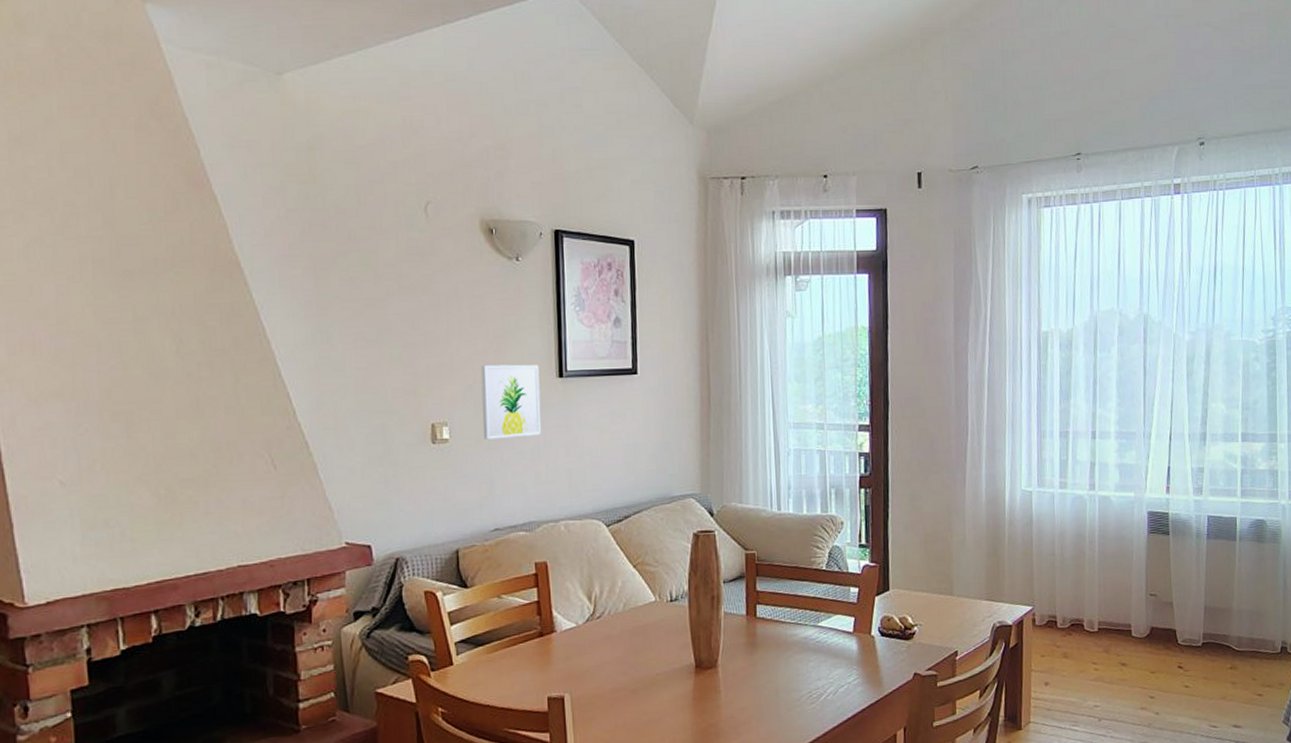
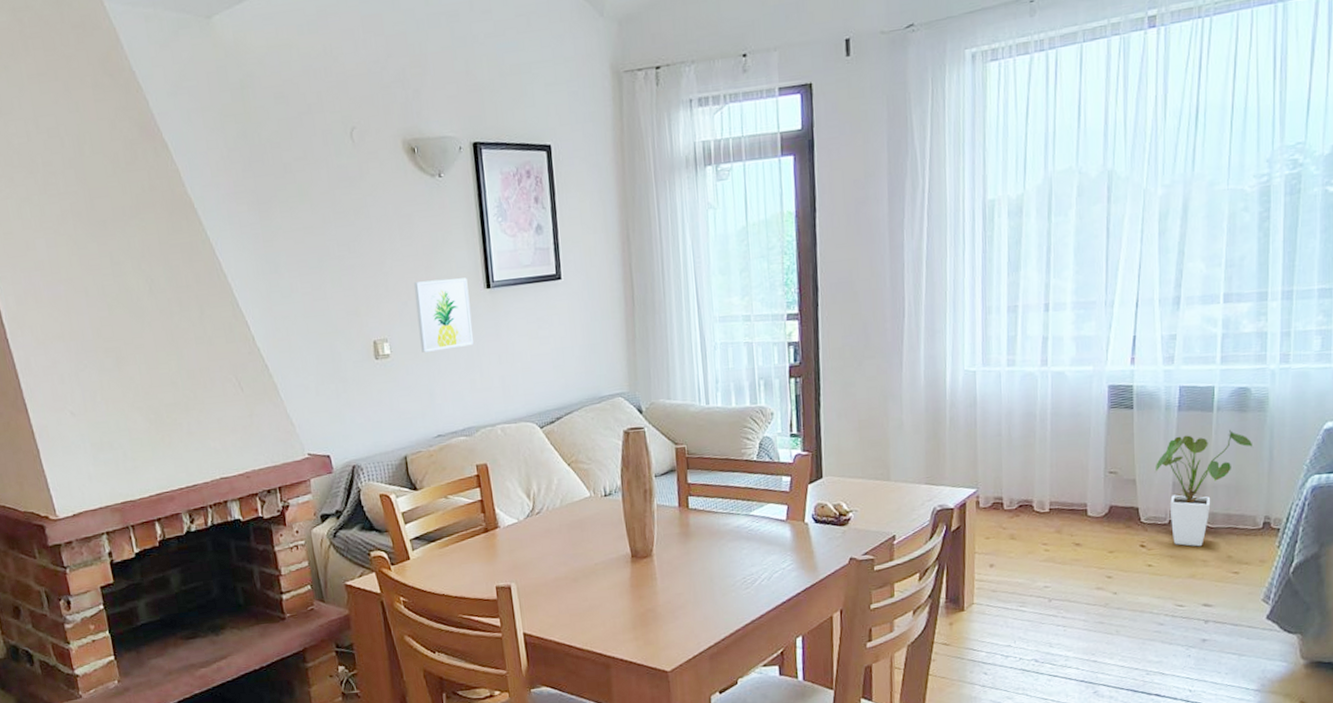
house plant: none [1189,558,1270,669] -> present [1154,429,1253,547]

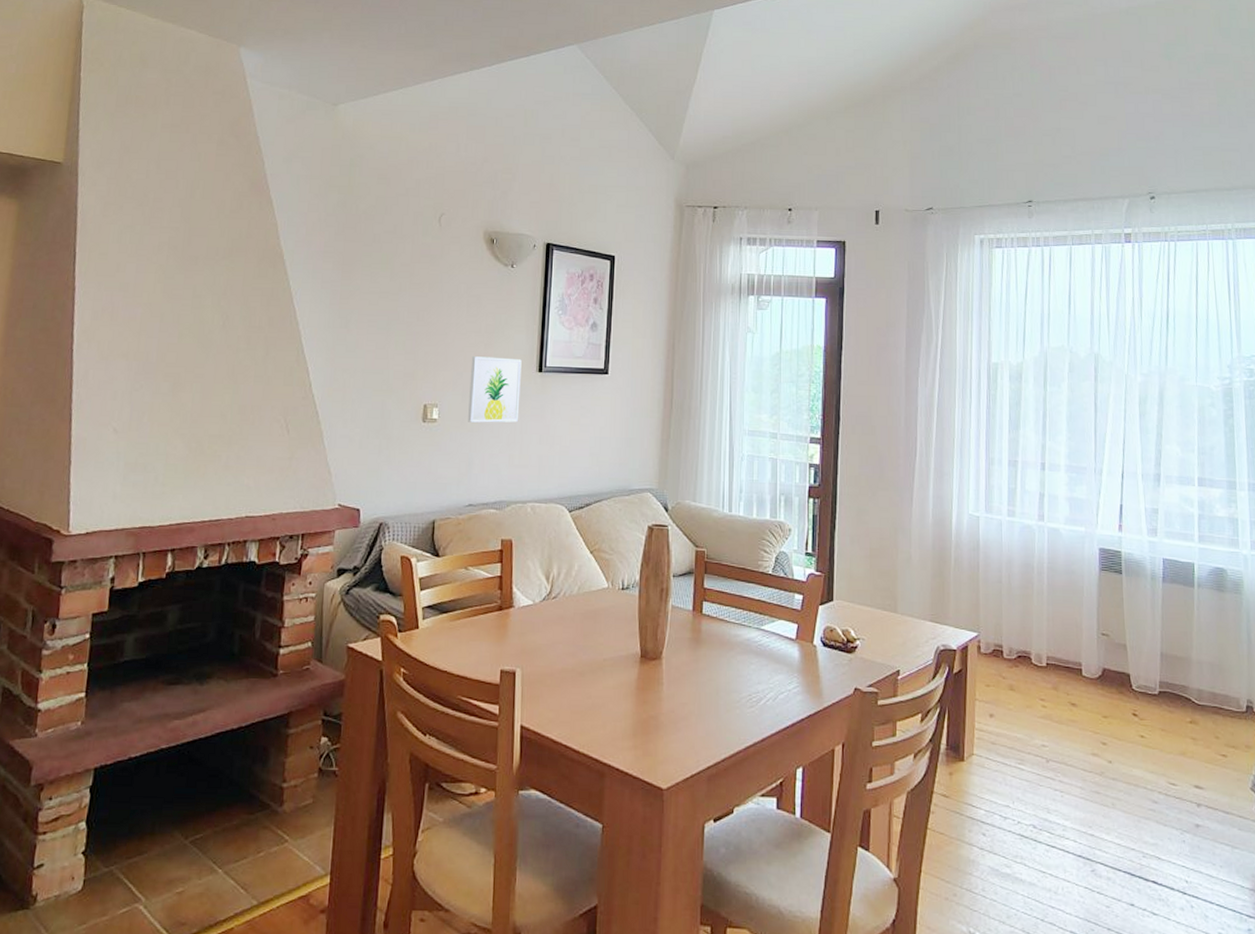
house plant: present [1154,429,1253,547] -> none [1143,607,1233,723]

